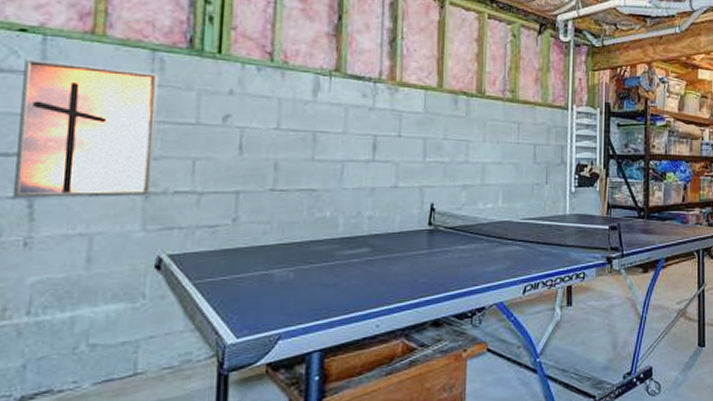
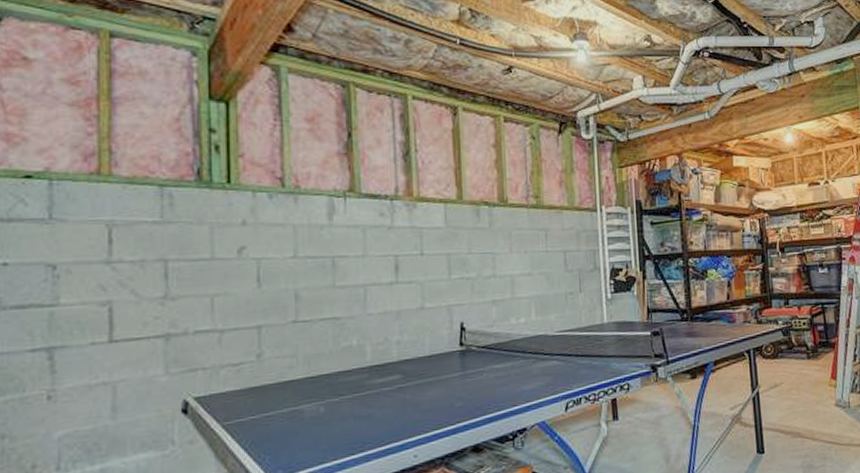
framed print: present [14,59,159,198] -> none [33,206,171,350]

